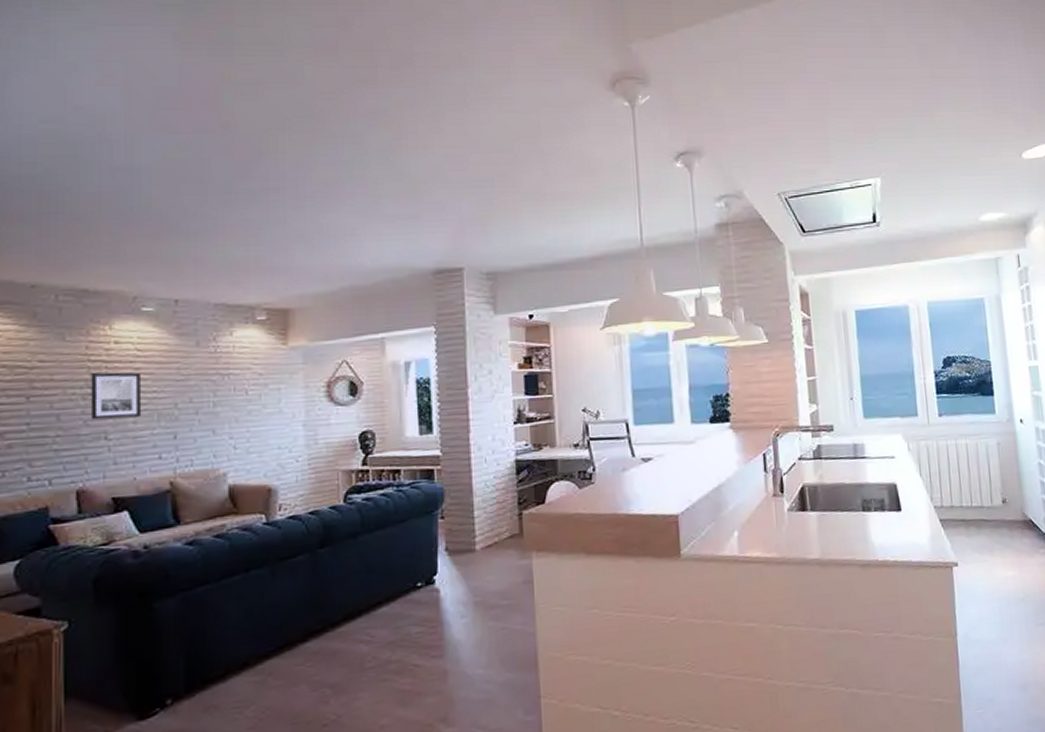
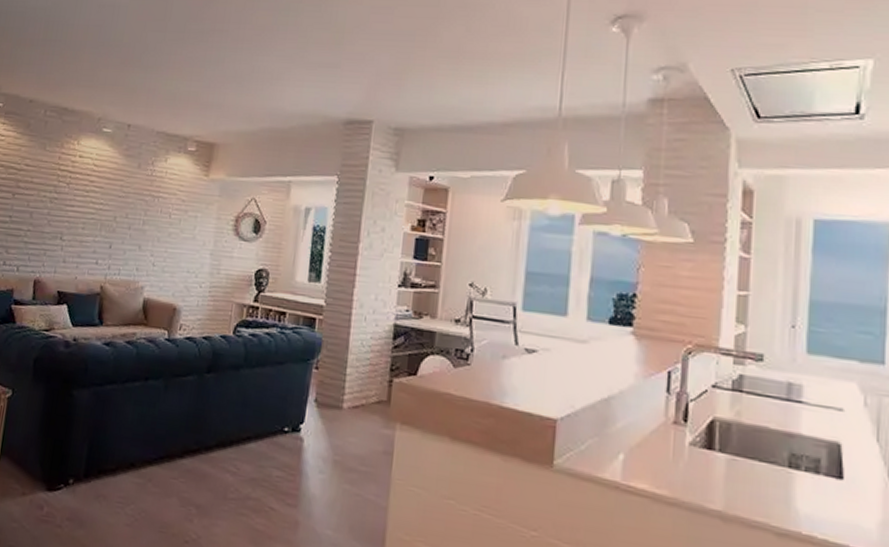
wall art: present [90,372,142,420] -> none [53,181,94,224]

